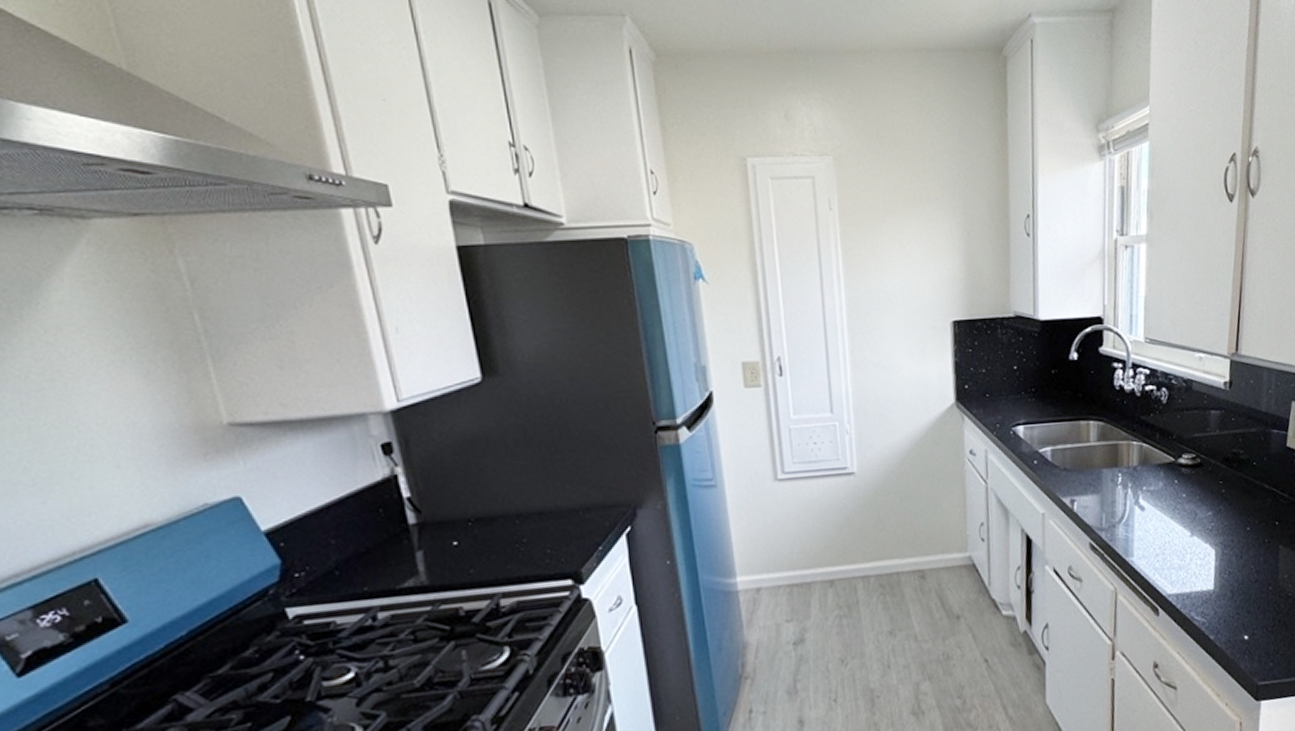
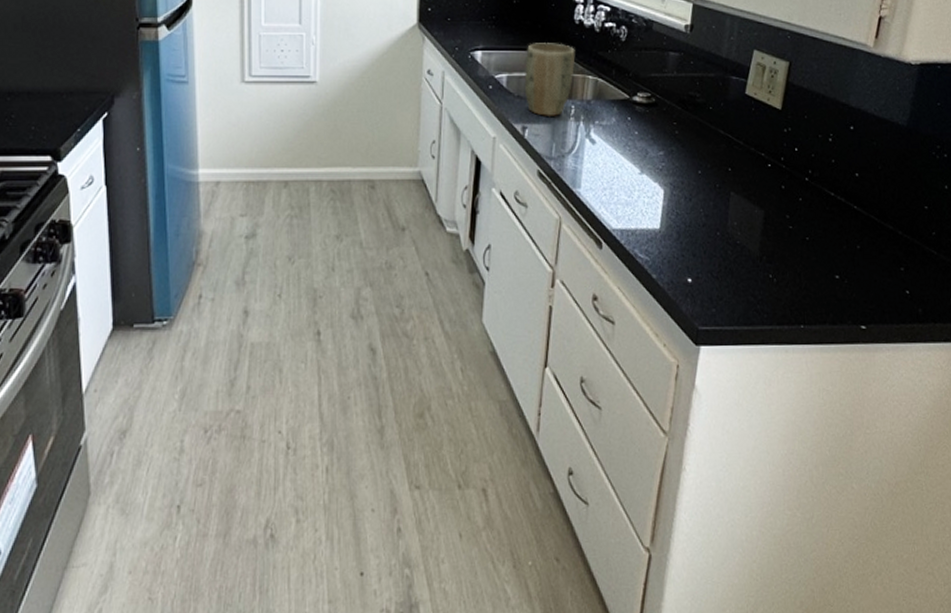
plant pot: none [1068,411,1119,488] -> present [524,43,576,118]

